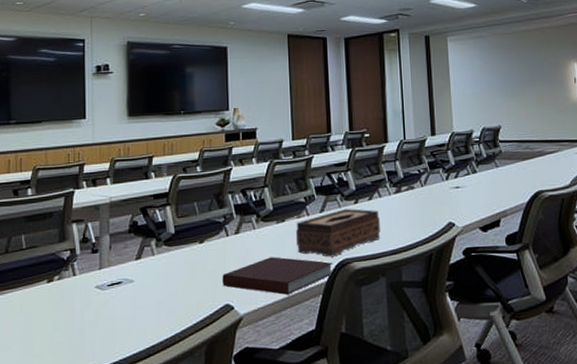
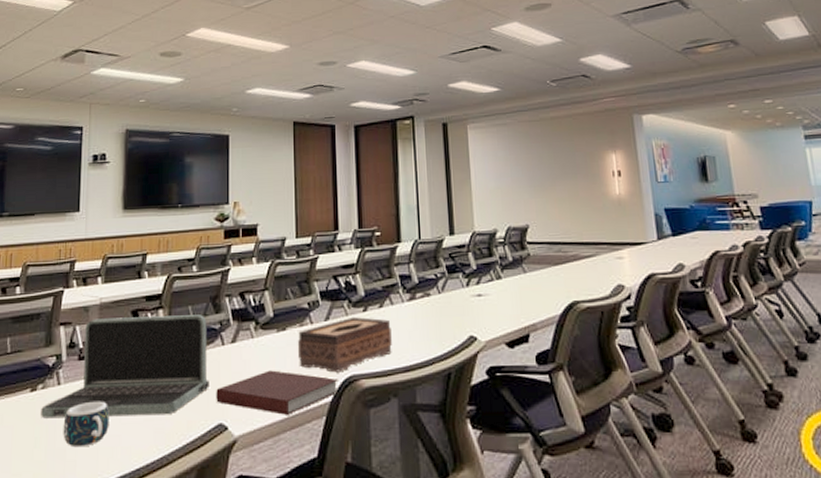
laptop: none [58,210,216,306] -> present [41,315,209,419]
mug: none [80,288,124,330] -> present [63,401,110,448]

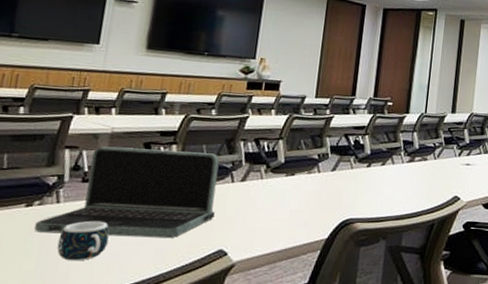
notebook: present [216,370,338,415] -> none [219,208,336,247]
tissue box: present [297,317,392,373] -> none [302,171,390,215]

